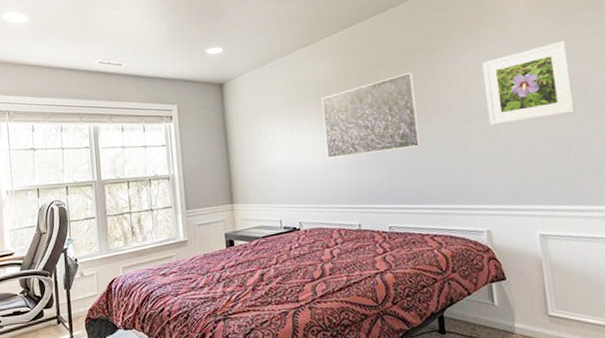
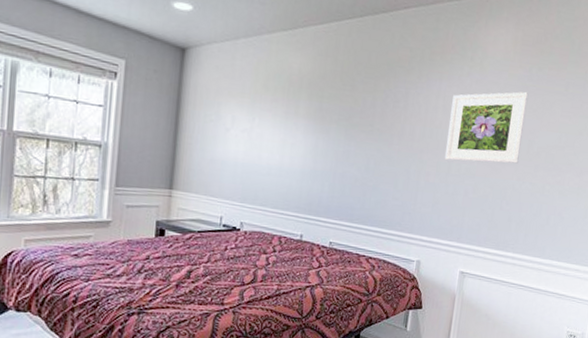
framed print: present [321,72,422,158] -> none [284,87,388,167]

